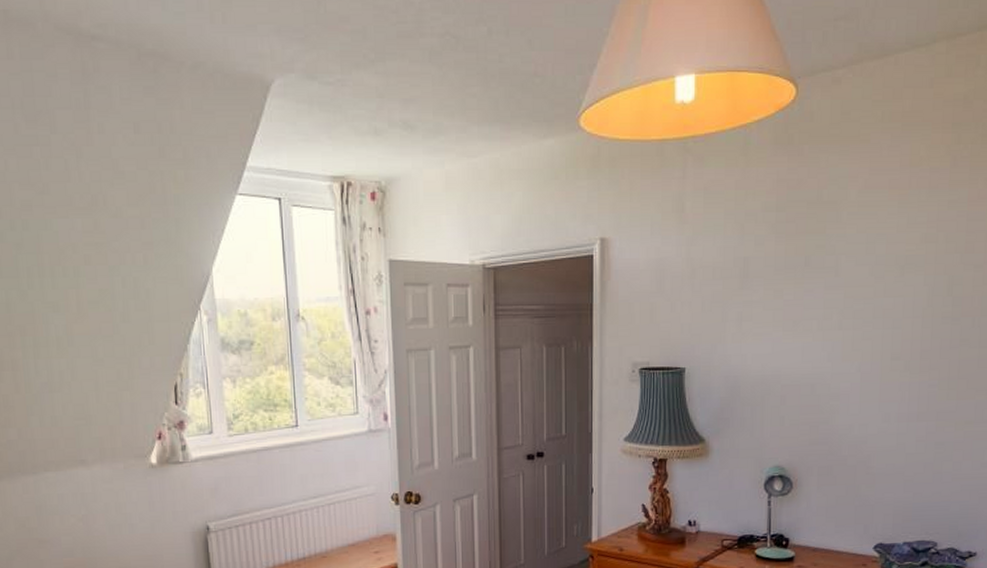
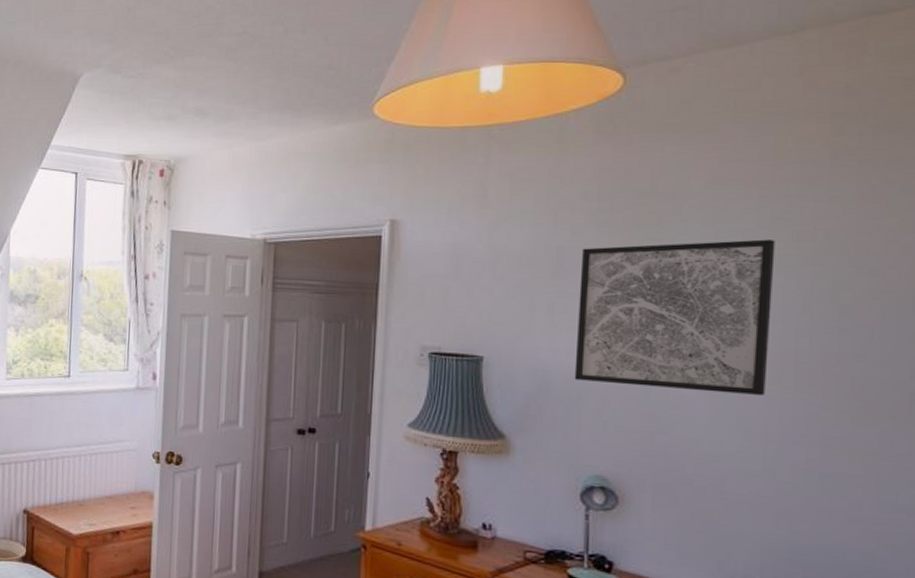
wall art: none [758,242,910,383] -> present [574,239,776,395]

